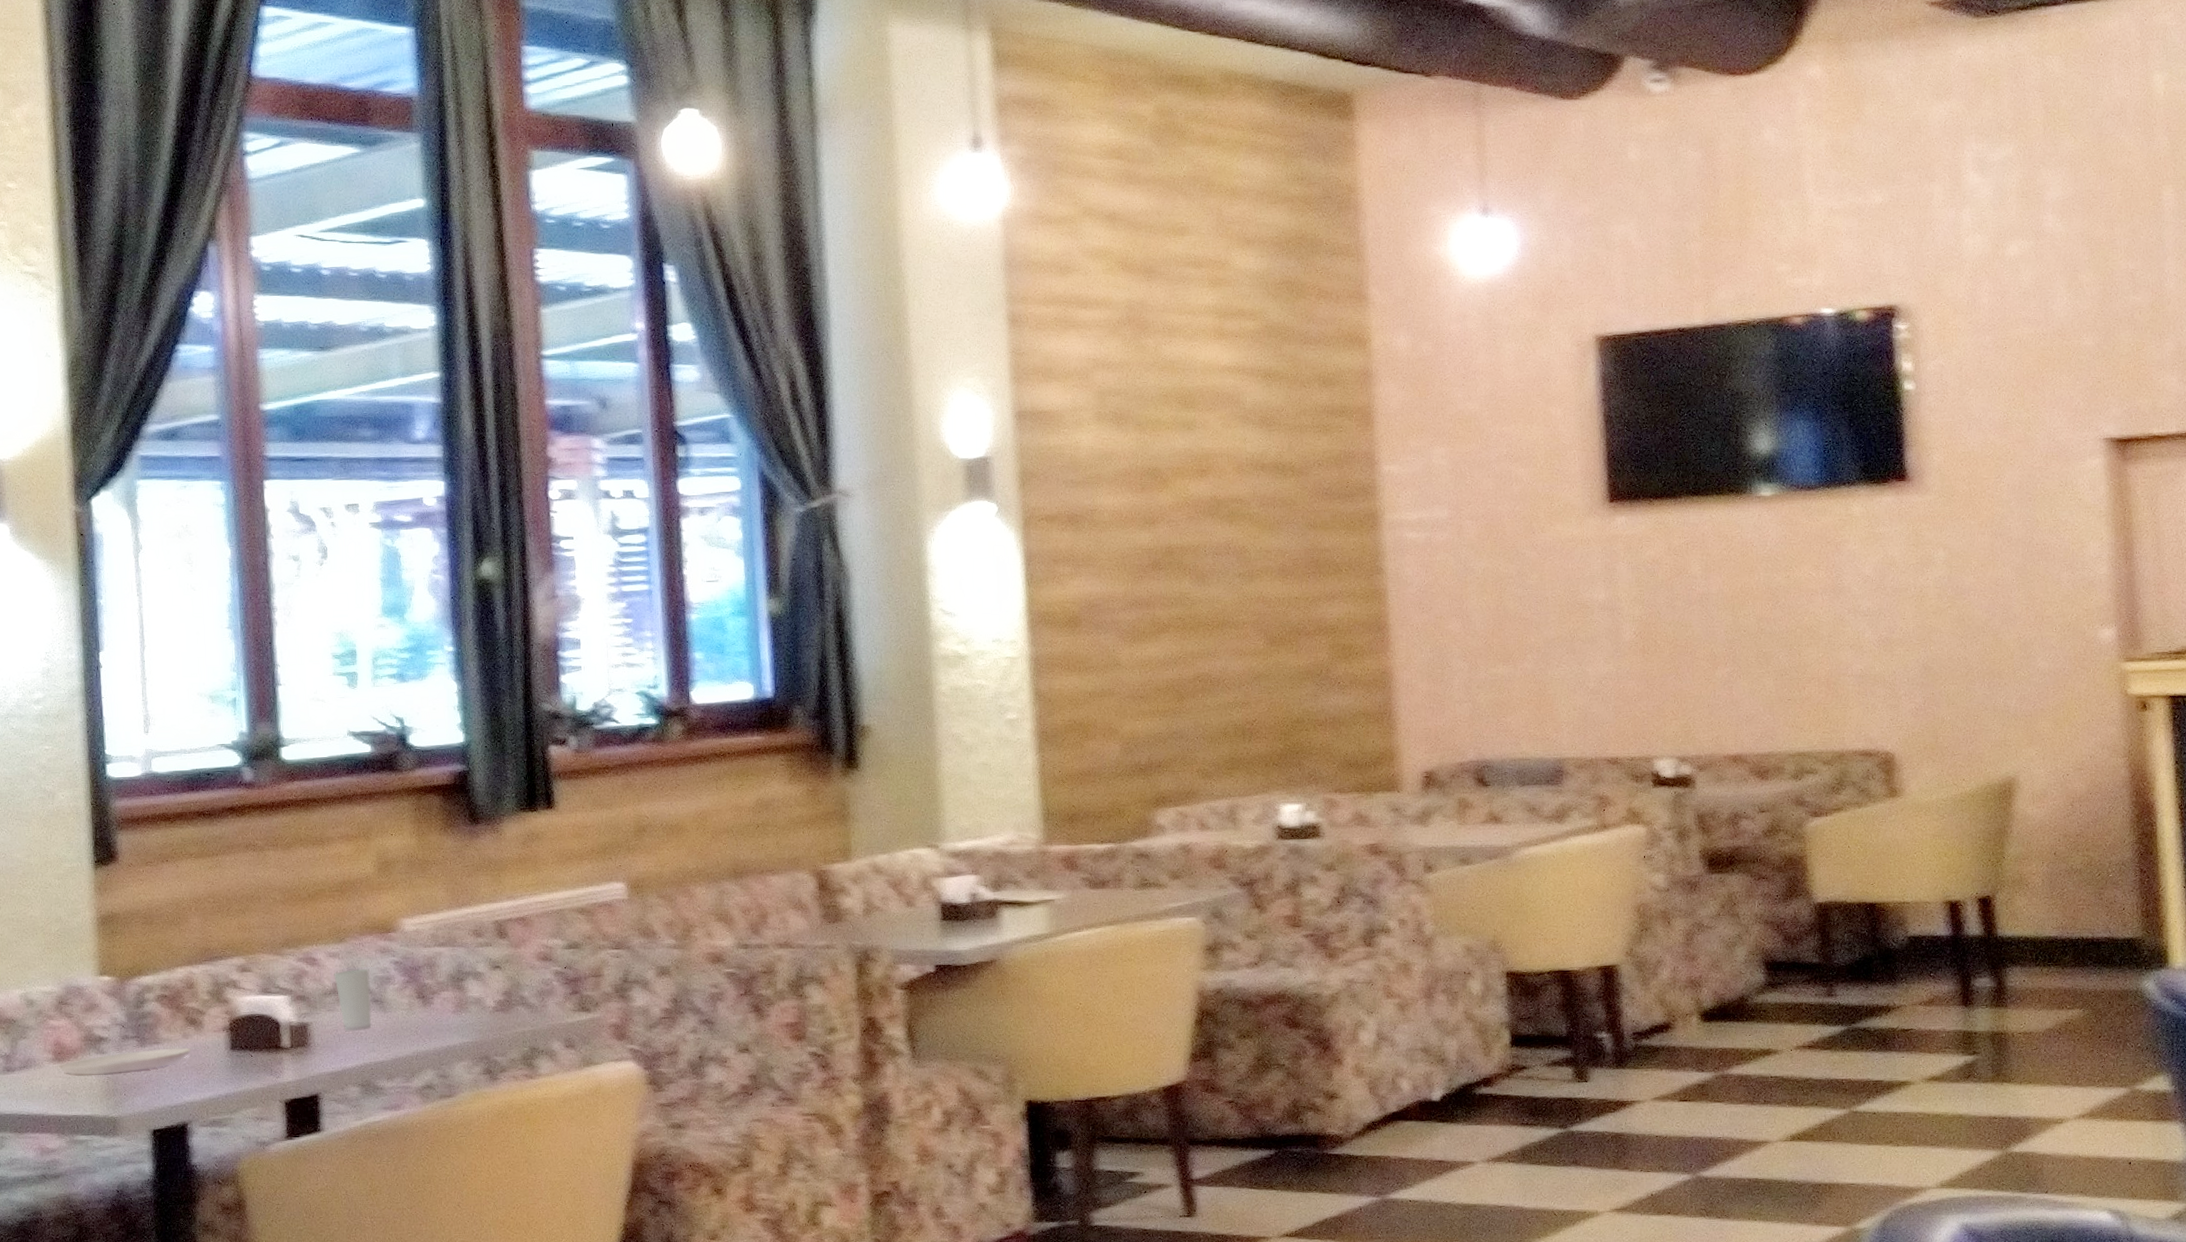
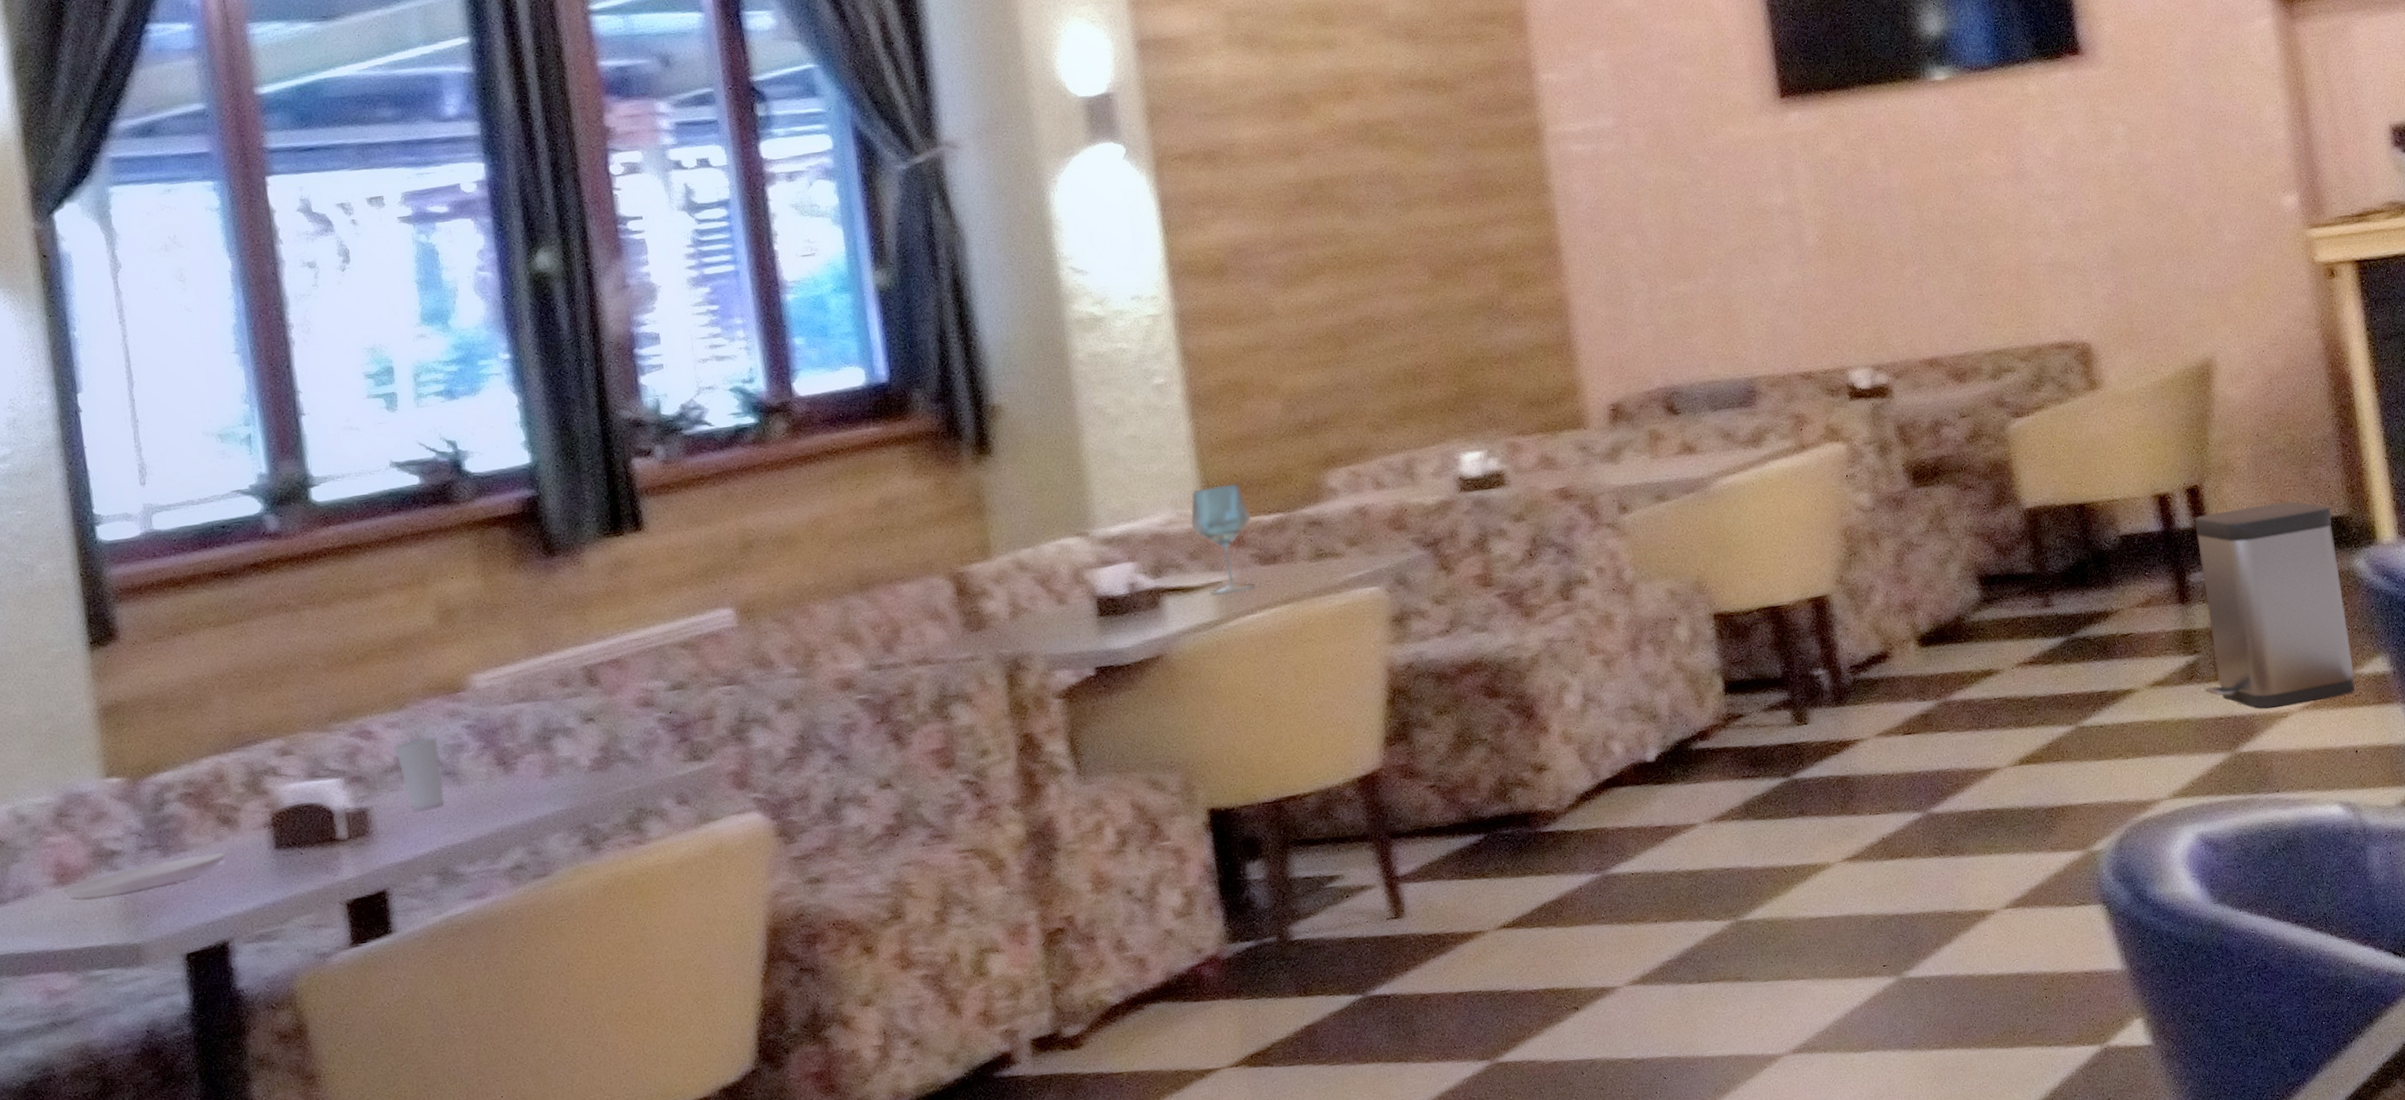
wine glass: none [1030,814,1084,912] -> present [1190,484,1256,596]
pedal bin: none [1981,919,2134,1113] -> present [2194,501,2355,709]

